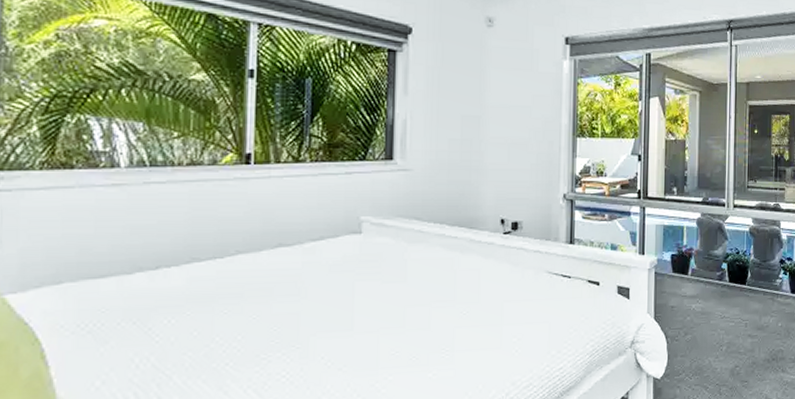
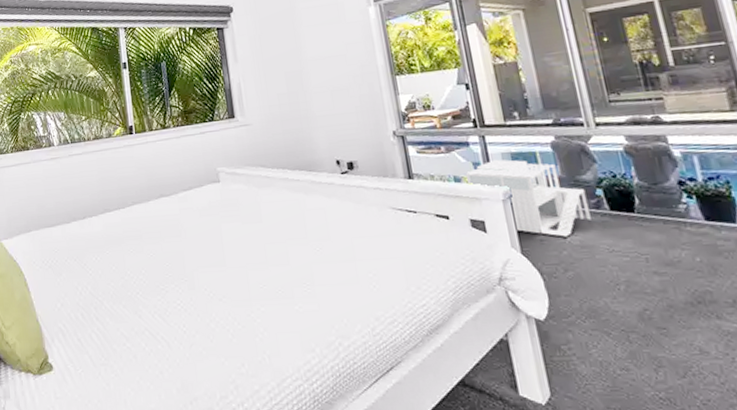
architectural model: none [621,230,714,305] -> present [465,159,591,237]

